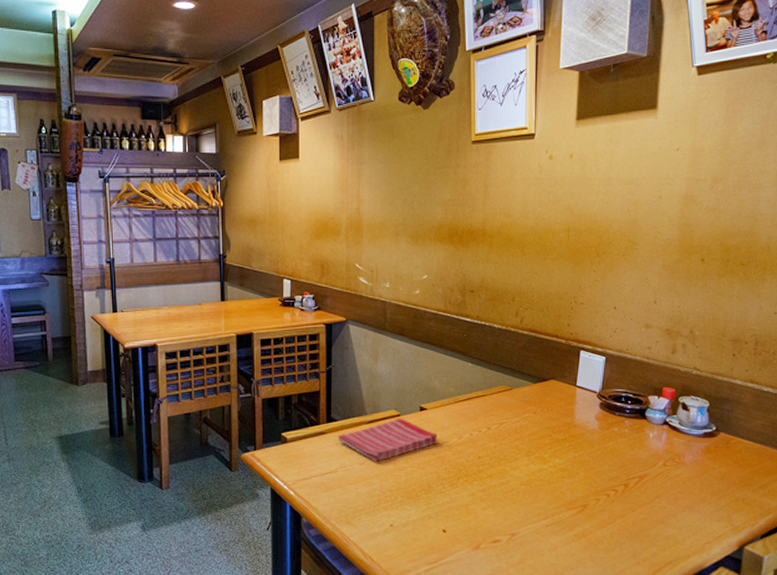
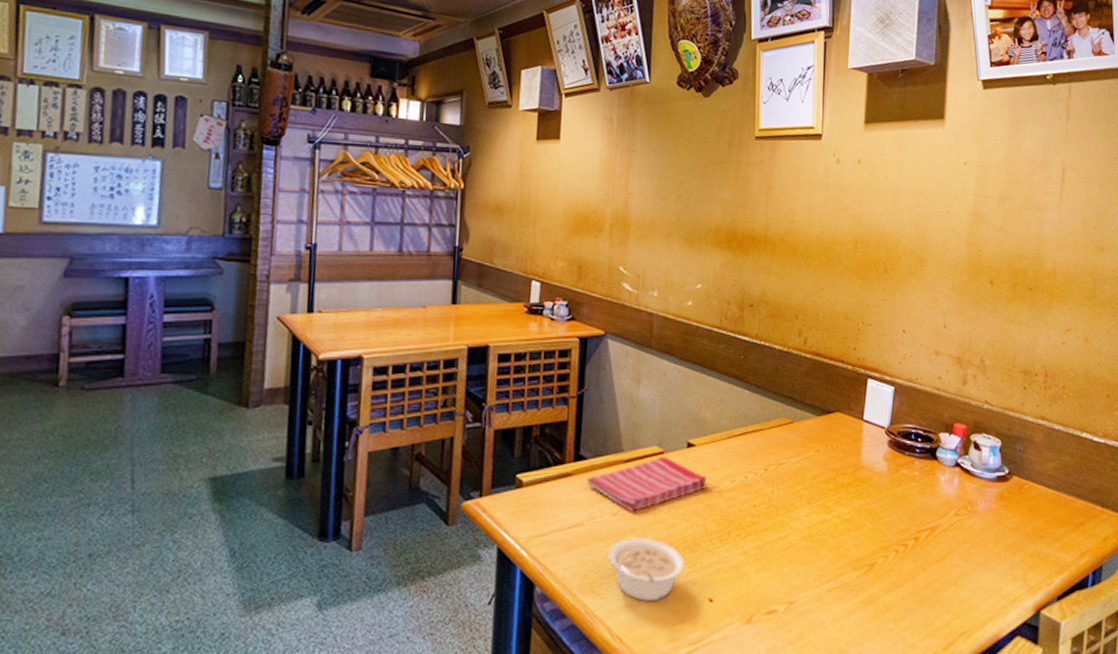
legume: none [358,482,422,531] -> present [608,537,685,602]

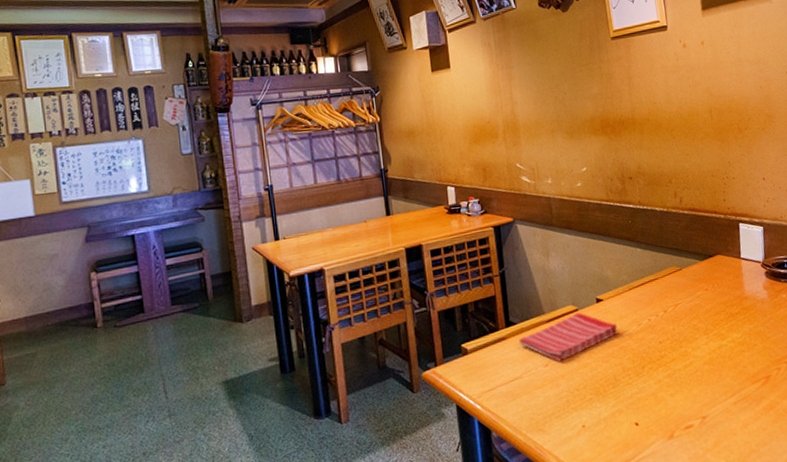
legume: present [608,537,685,602] -> none [546,380,611,432]

